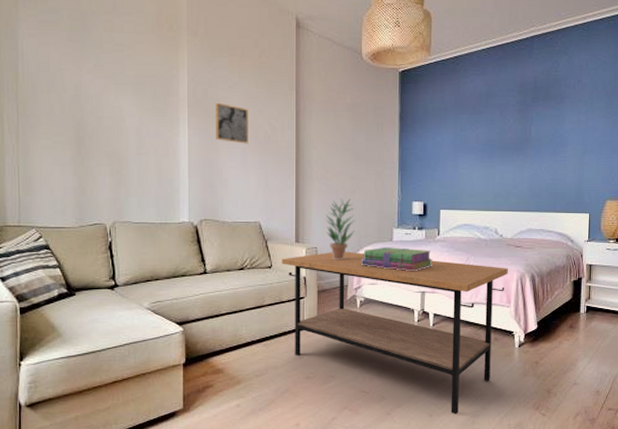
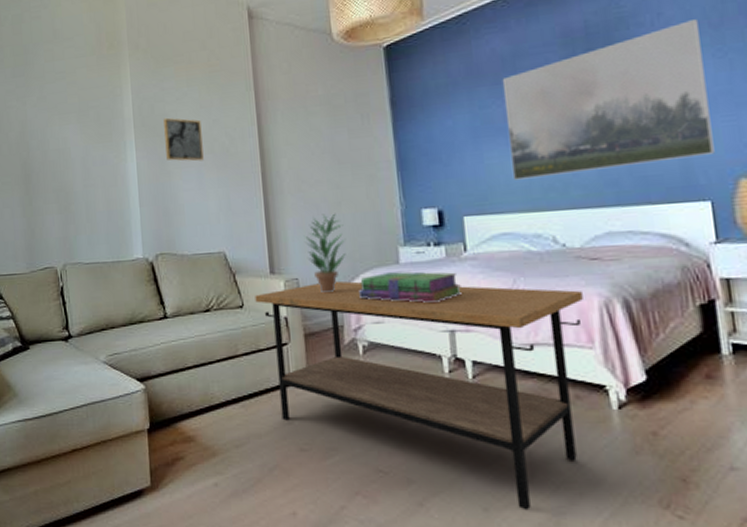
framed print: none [476,89,600,187] -> present [502,19,715,180]

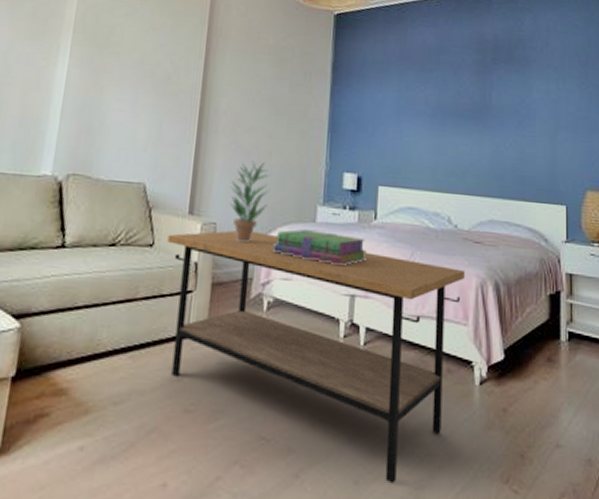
wall art: present [163,117,204,162] -> none [102,30,147,84]
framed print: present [502,19,715,180] -> none [424,54,572,167]

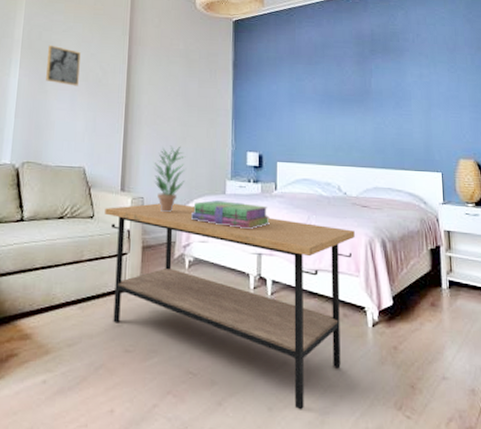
wall art: none [102,30,147,84] -> present [46,45,81,86]

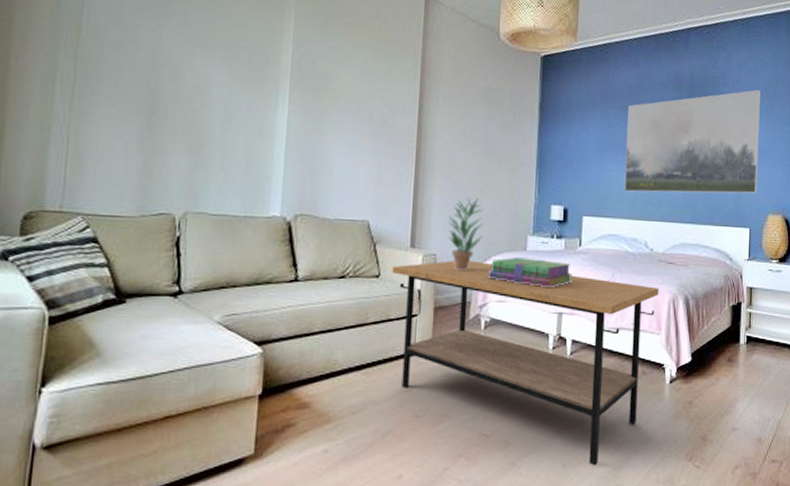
wall art: present [46,45,81,86] -> none [321,76,363,127]
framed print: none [314,43,446,140] -> present [624,90,760,194]

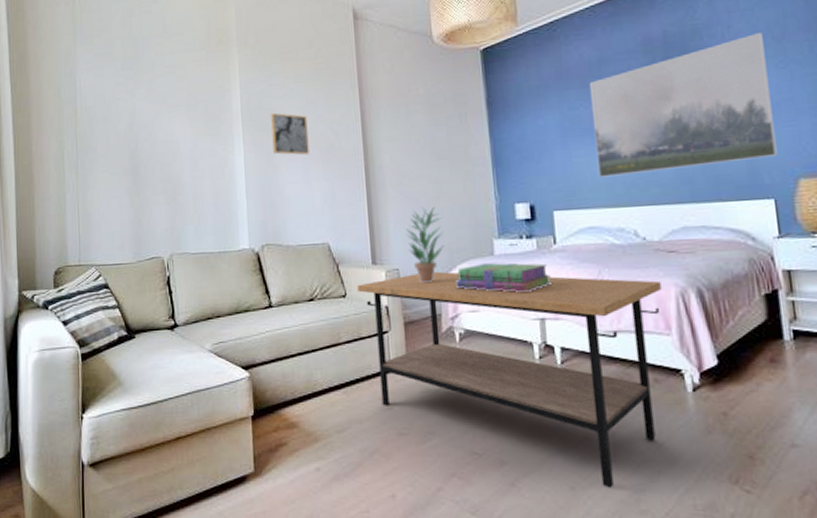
wall art: none [321,76,363,127] -> present [271,112,309,155]

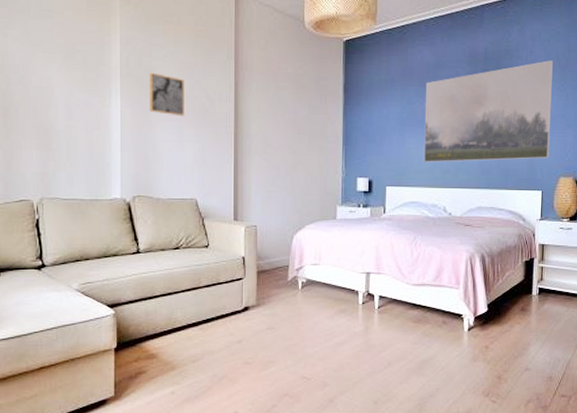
coffee table: present [357,271,662,488] -> none [219,229,457,402]
potted plant: present [405,206,444,284] -> none [265,174,297,239]
stack of books: present [456,263,551,293] -> none [304,226,378,252]

